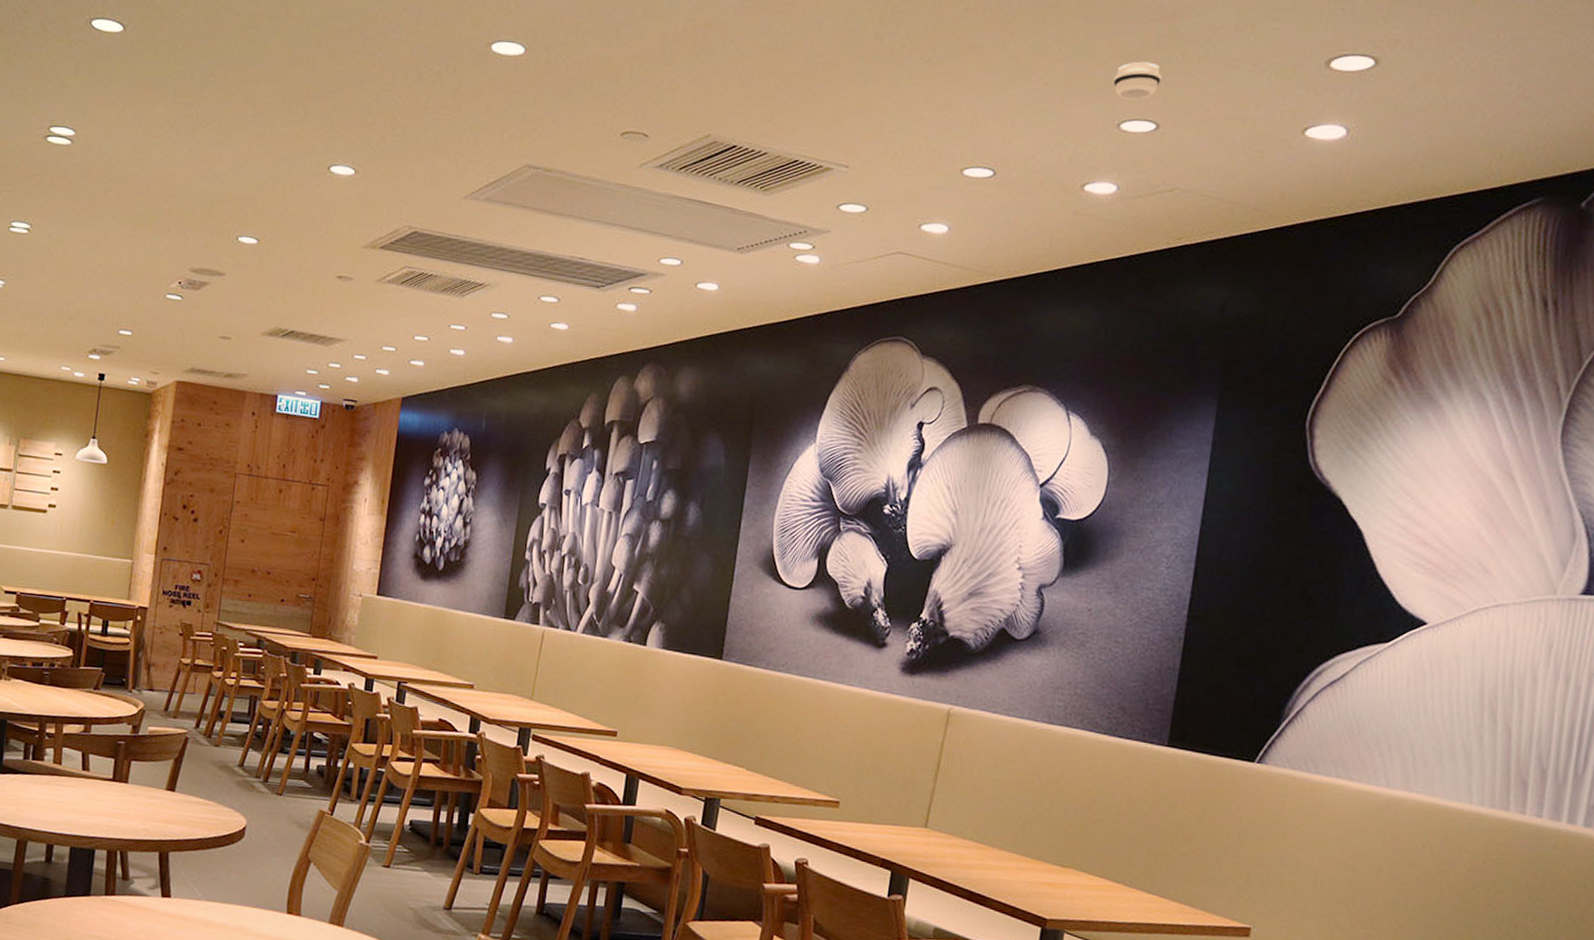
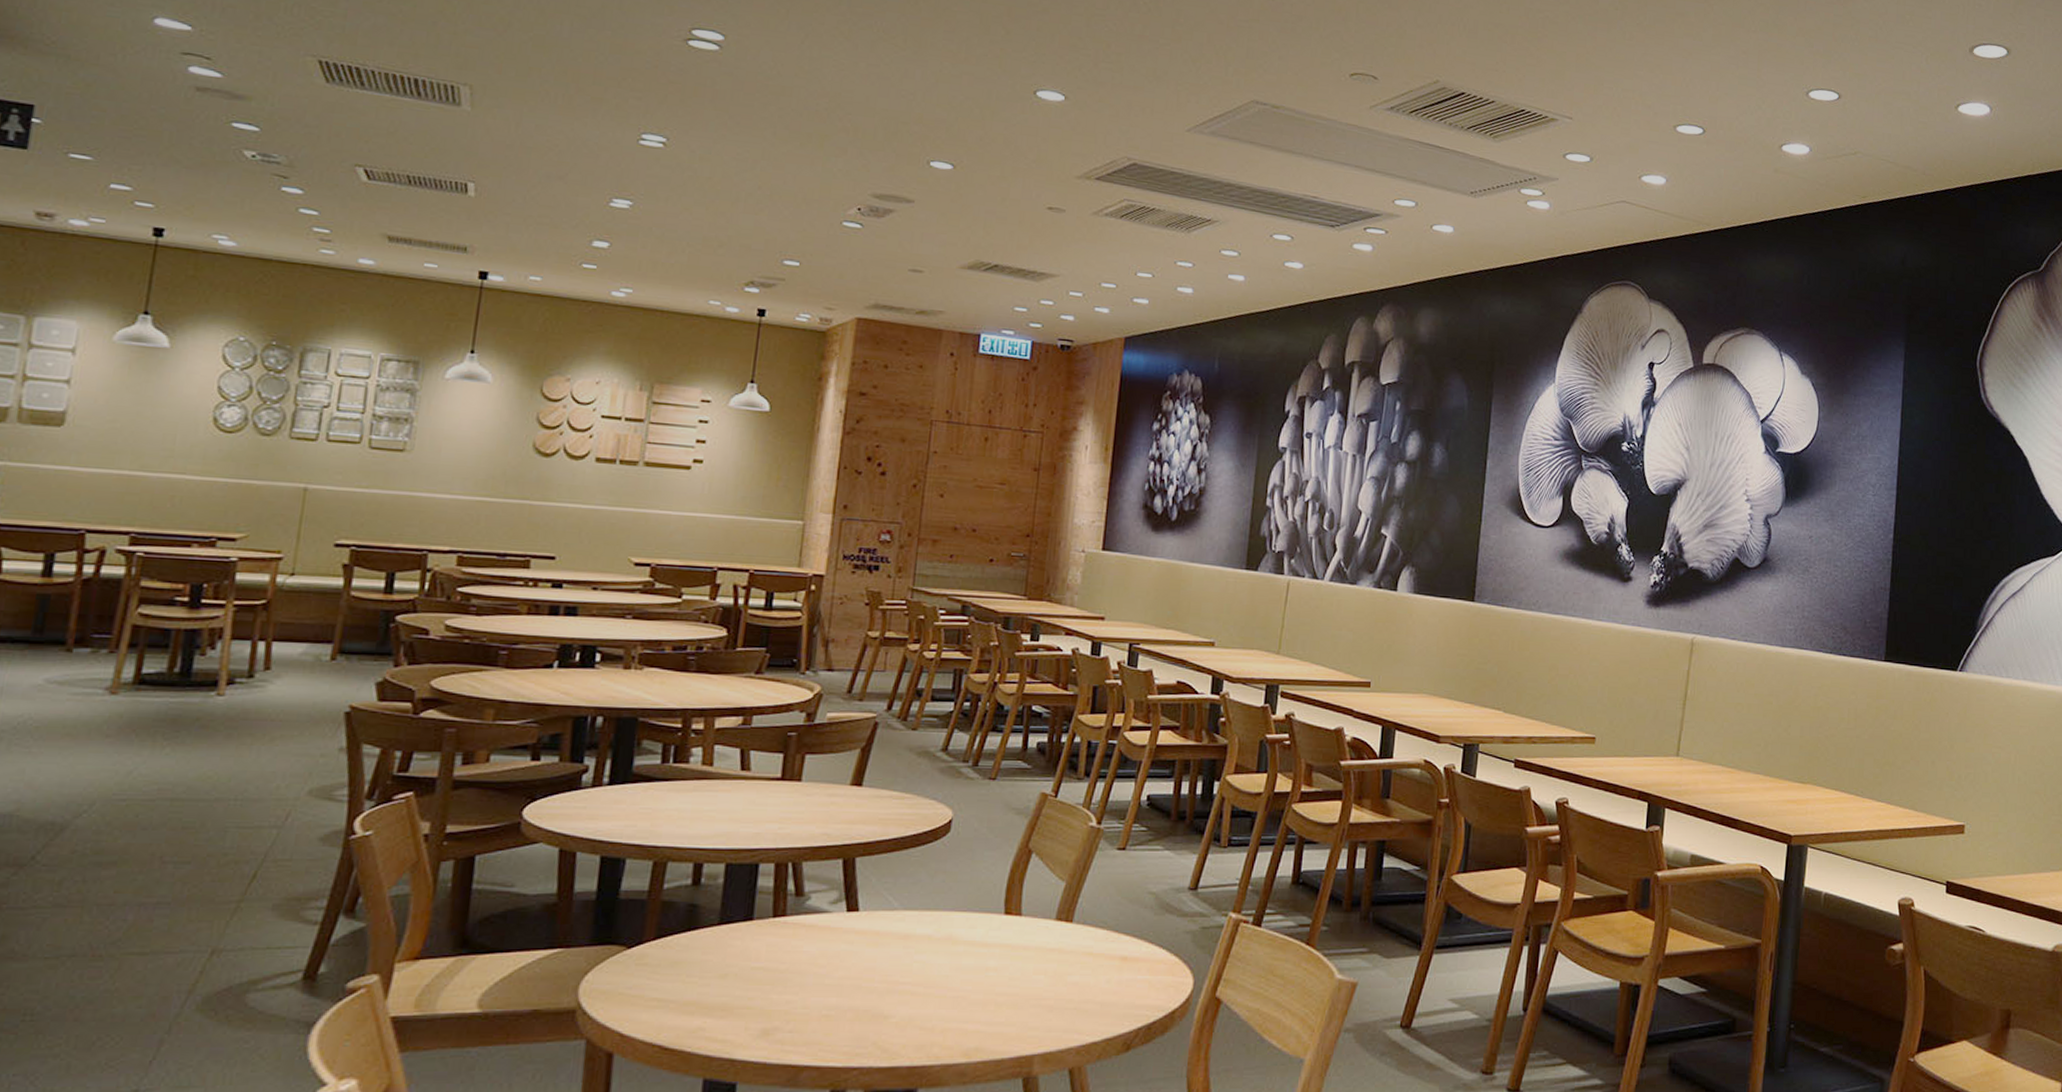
smoke detector: present [1113,61,1162,100] -> none [1801,38,1841,72]

